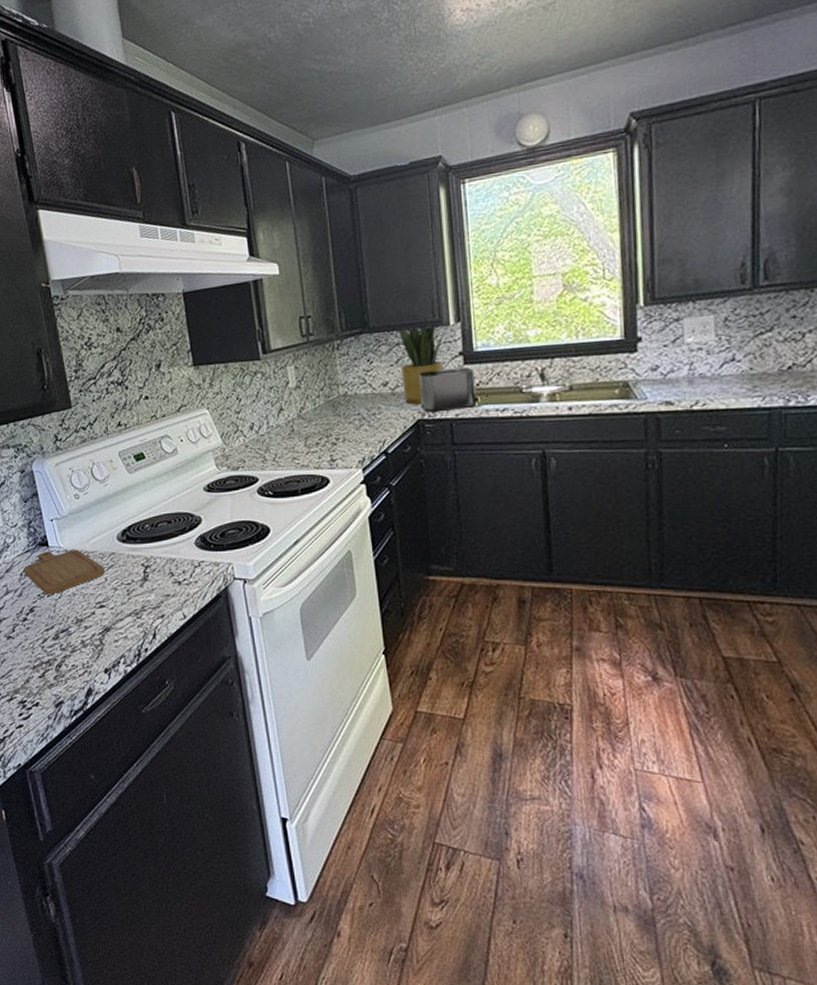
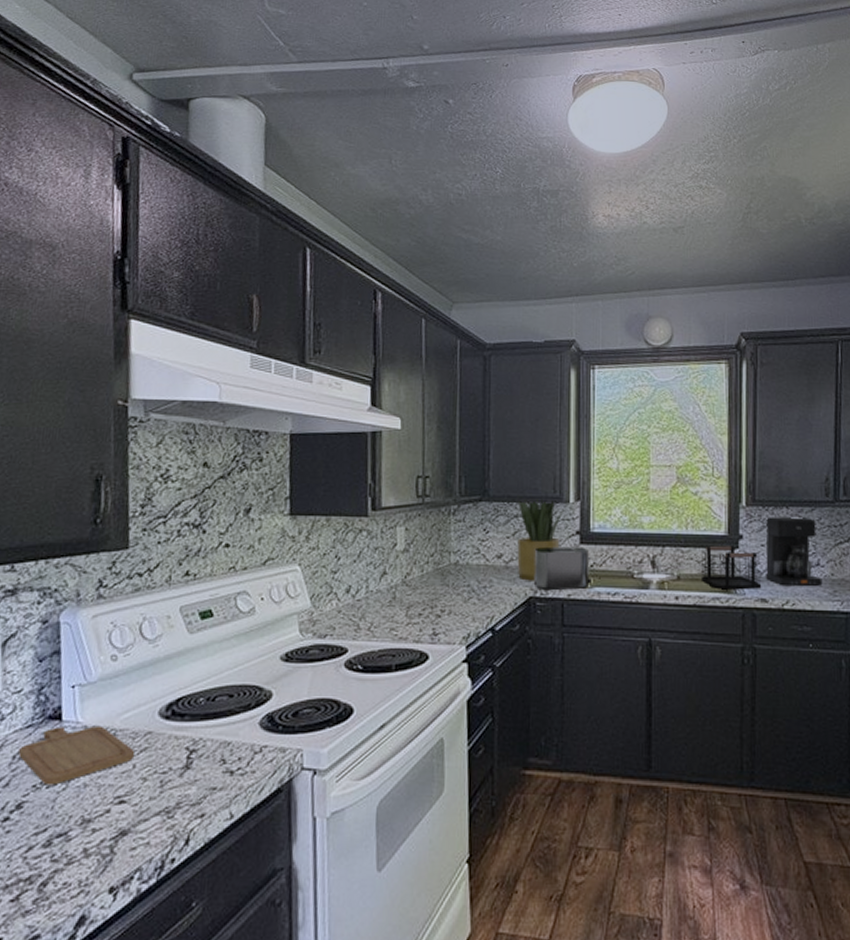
dish rack: none [595,350,666,397] -> present [702,545,762,590]
coffee maker: none [669,310,739,387] -> present [766,517,823,587]

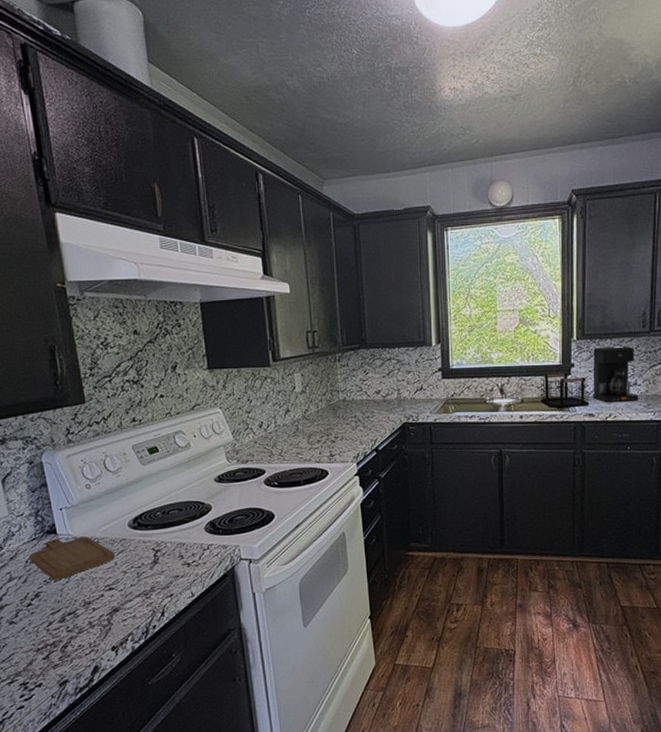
planter: present [517,499,564,581] -> none [390,344,428,411]
toaster: present [533,546,592,591] -> none [405,381,453,417]

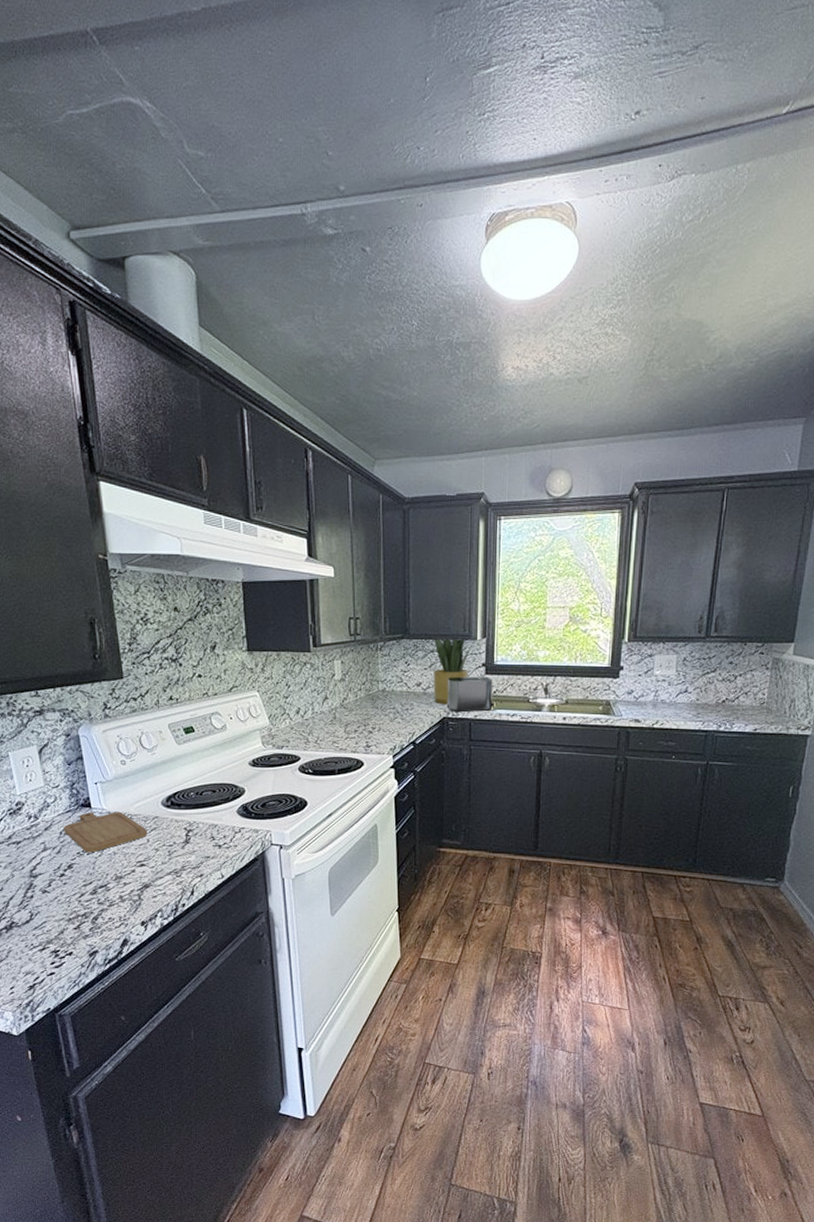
planter: none [390,344,428,411] -> present [433,636,472,705]
toaster: none [405,381,453,417] -> present [446,676,495,712]
dish rack: present [541,373,590,409] -> none [586,675,638,712]
coffee maker: present [593,346,639,403] -> none [641,651,689,710]

